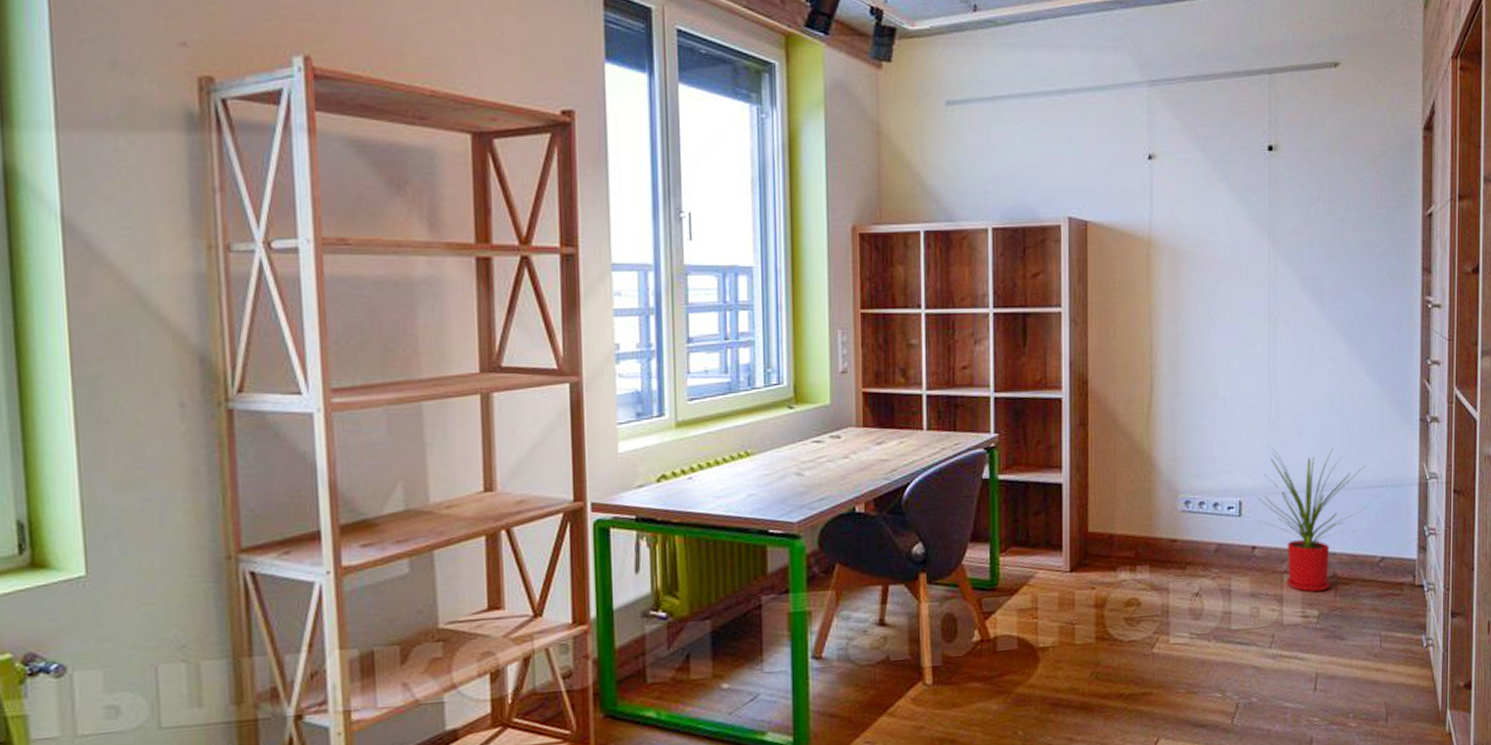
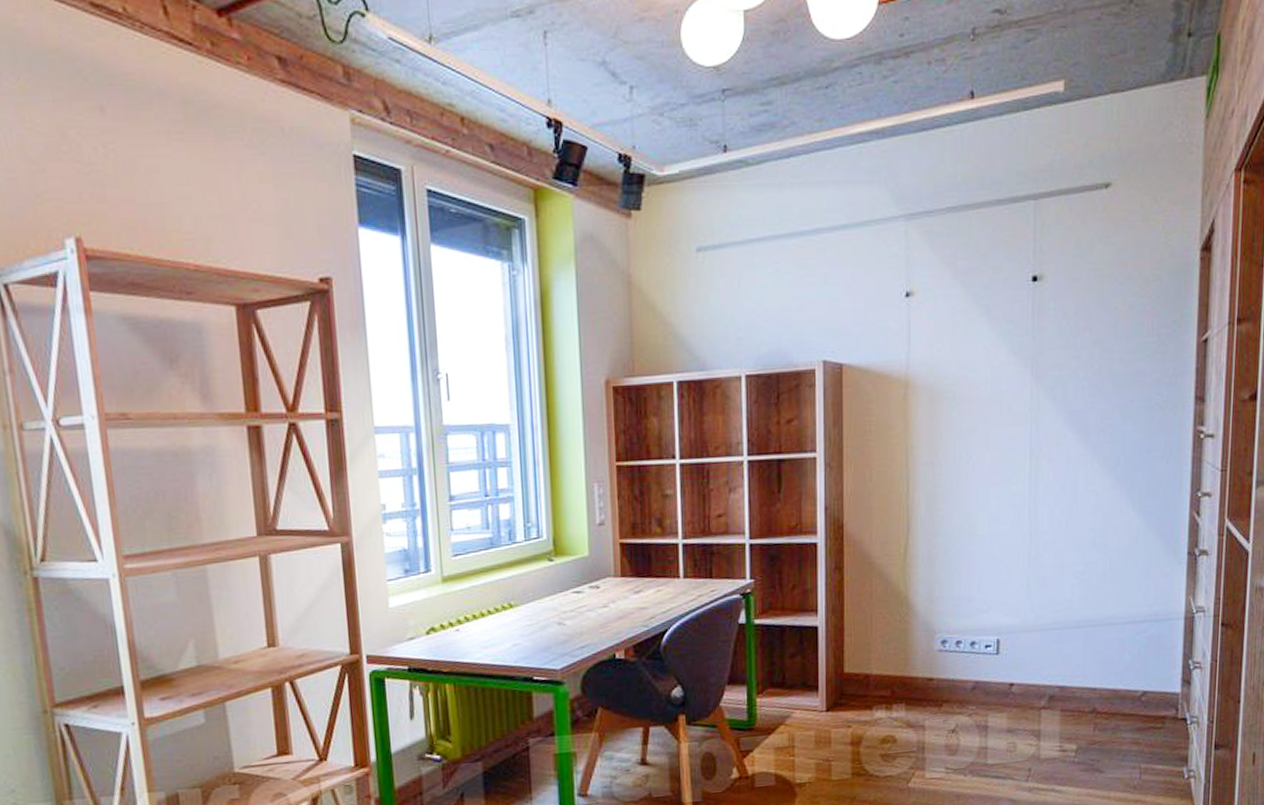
house plant: present [1257,446,1366,593] -> none [1015,584,1129,727]

